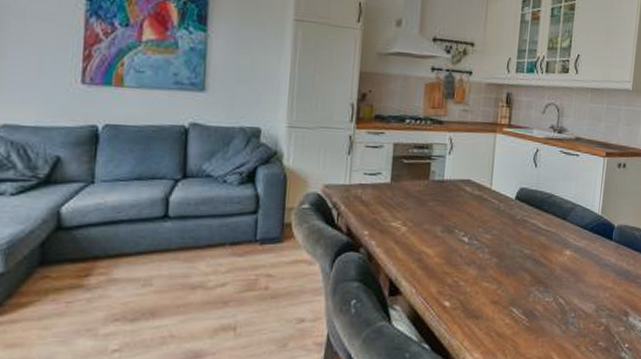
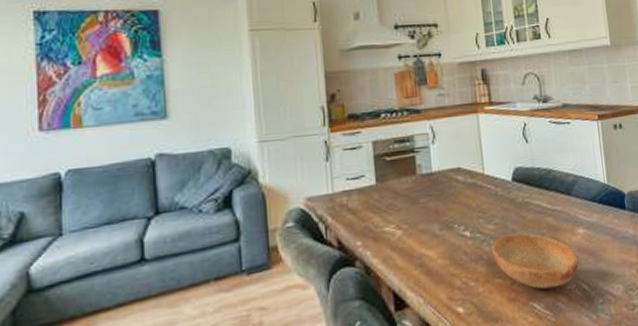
bowl: none [485,246,561,298] -> present [492,233,579,290]

